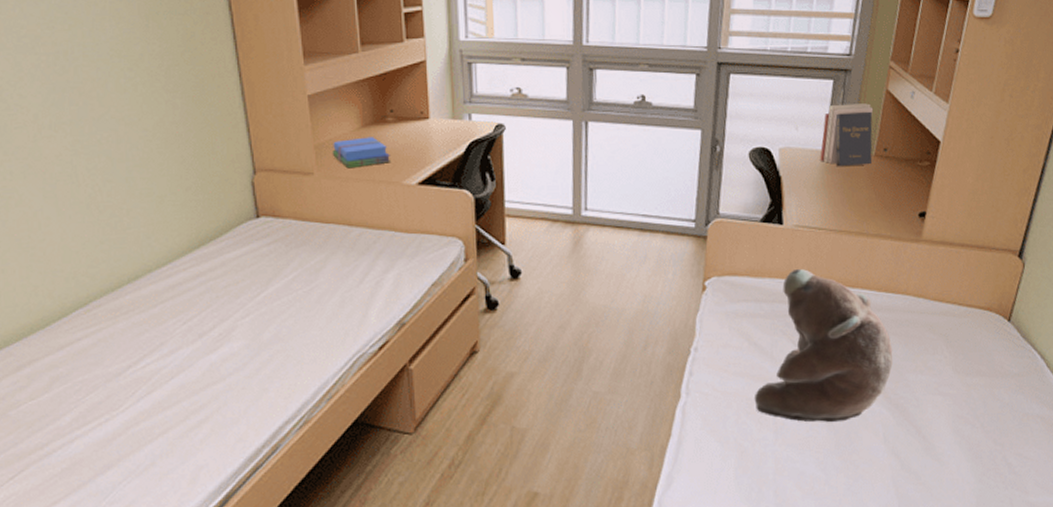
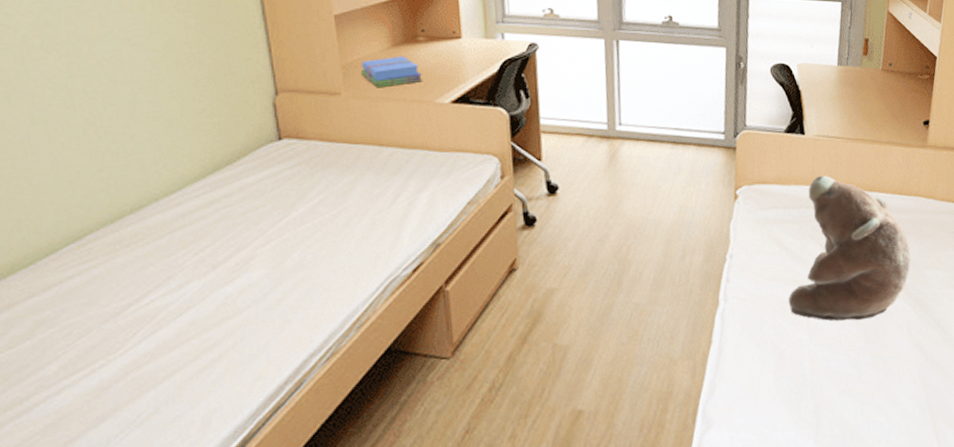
books: present [820,103,874,167] -> none [834,23,880,81]

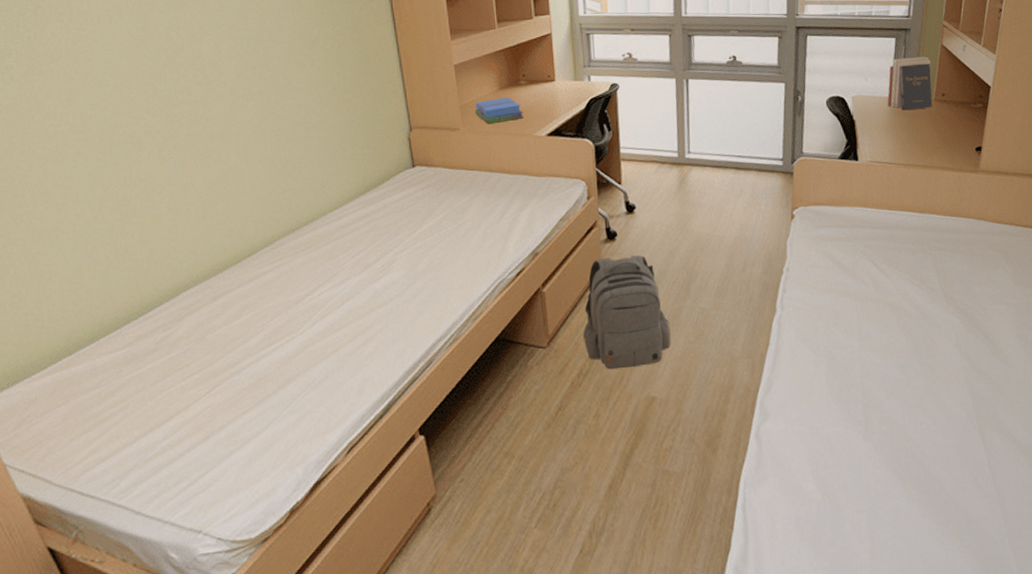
backpack: none [496,243,601,381] -> present [583,255,671,370]
stuffed animal: present [788,175,911,321] -> none [840,197,961,330]
books: none [834,23,880,81] -> present [887,56,933,111]

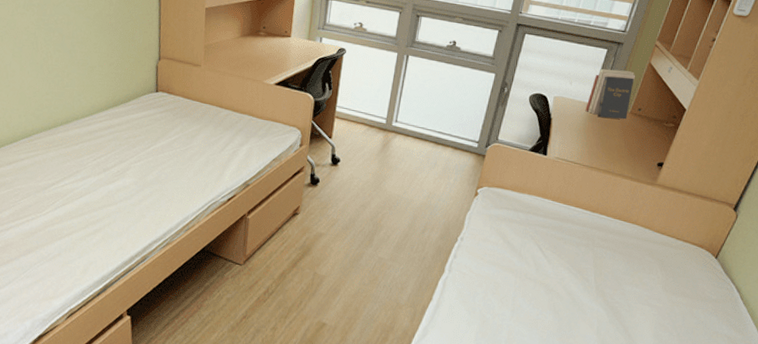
books: present [474,97,523,124] -> none [216,44,258,66]
backpack: present [583,255,671,370] -> none [274,199,350,296]

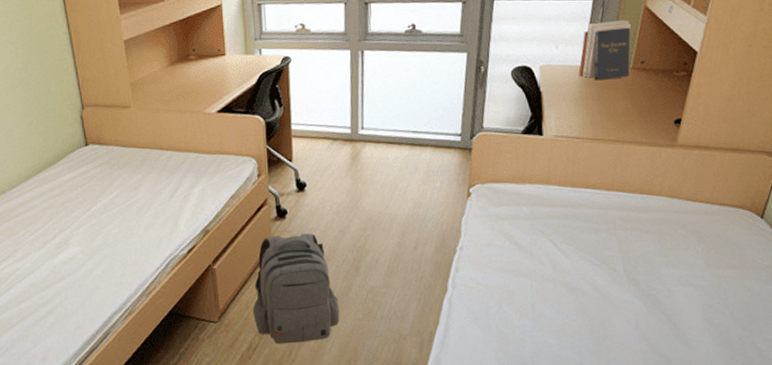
backpack: none [274,199,350,296] -> present [253,233,340,344]

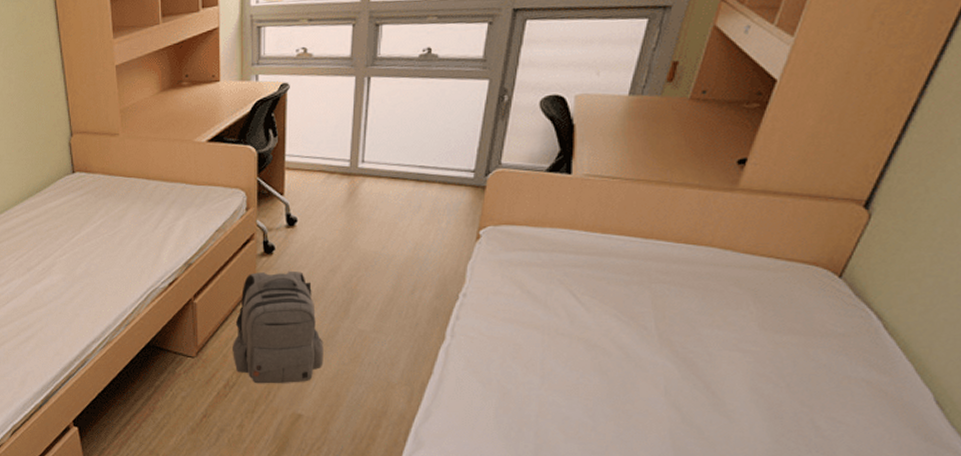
books: present [579,20,632,81] -> none [622,42,695,113]

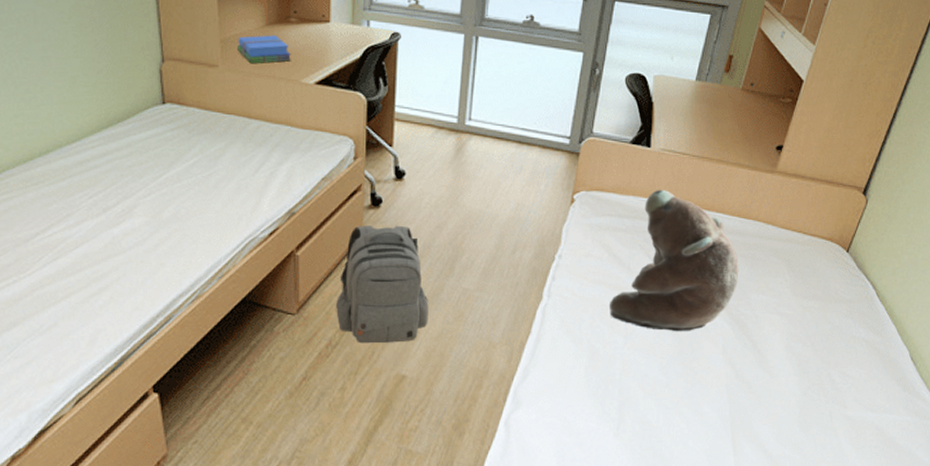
books: none [134,100,184,129] -> present [236,35,291,64]
stuffed animal: none [522,218,687,371] -> present [609,189,739,331]

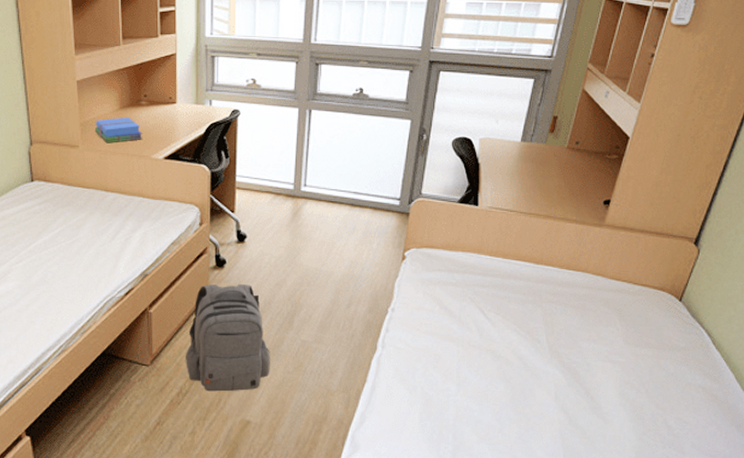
stuffed animal: present [609,189,739,331] -> none [441,244,570,379]

